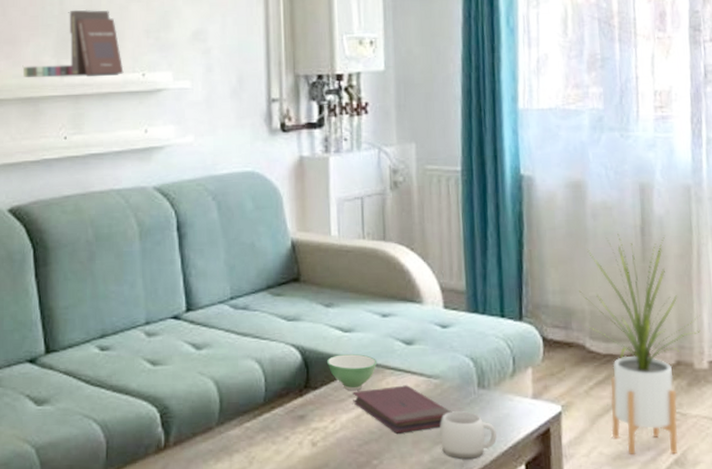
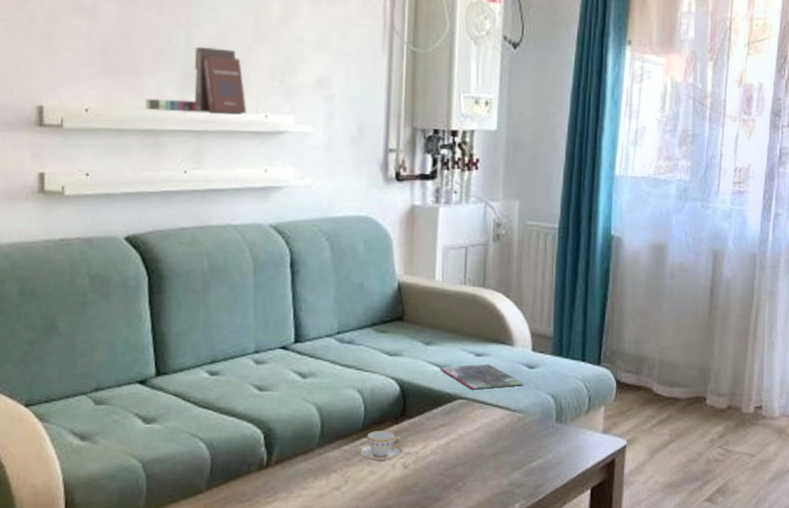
teacup: none [261,405,310,440] -> present [358,431,403,462]
bowl: present [326,354,378,391] -> none [422,388,469,421]
magazine: none [343,325,438,355] -> present [439,364,524,390]
book: present [352,385,452,434] -> none [444,417,532,460]
mug: present [439,411,497,459] -> none [518,442,568,483]
house plant: present [579,234,700,455] -> none [652,293,752,485]

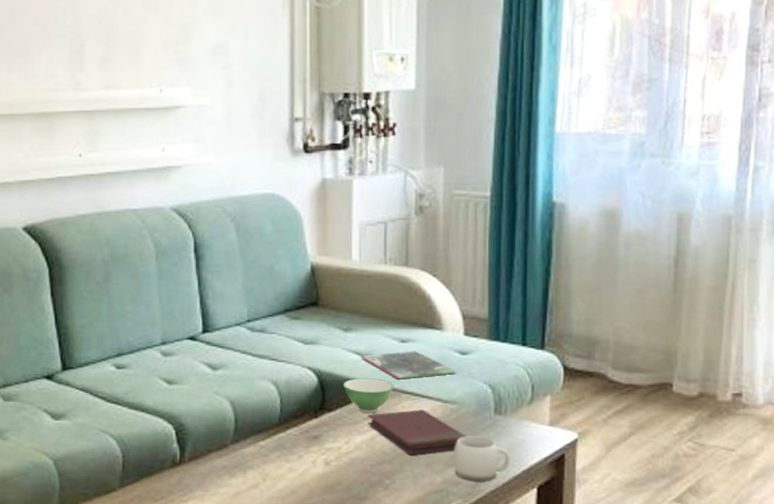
books: present [145,46,247,115] -> none [35,19,140,93]
teacup: present [358,431,403,462] -> none [276,425,324,458]
bowl: none [422,388,469,421] -> present [342,378,394,414]
book: none [444,417,532,460] -> present [368,409,467,456]
mug: none [518,442,568,483] -> present [453,436,510,481]

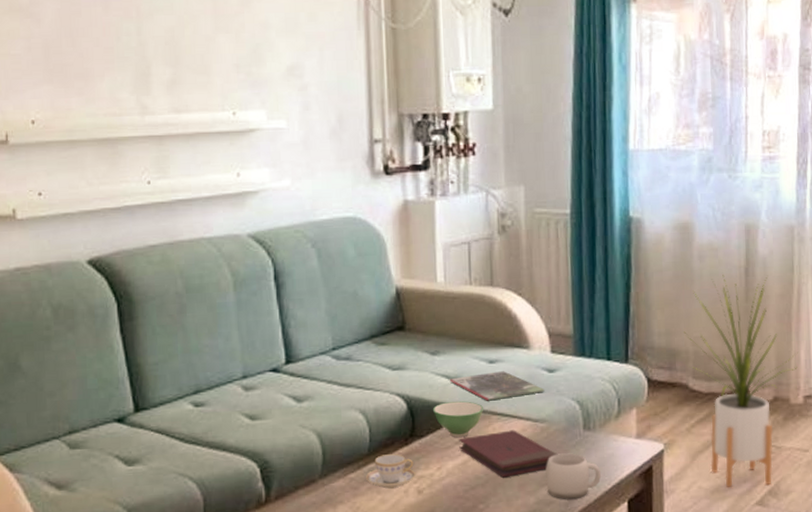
teacup: none [276,425,324,458] -> present [366,454,415,489]
house plant: none [605,264,729,483] -> present [684,275,798,487]

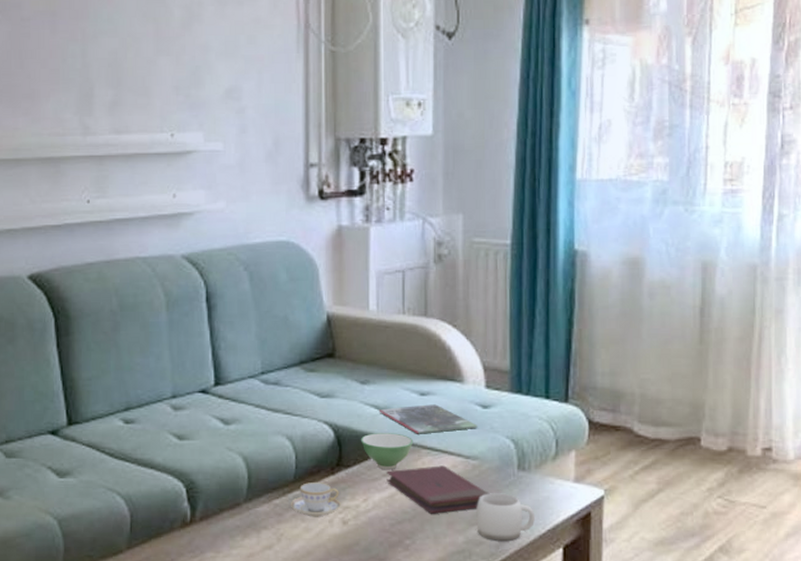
house plant: present [684,275,798,487] -> none [630,314,757,542]

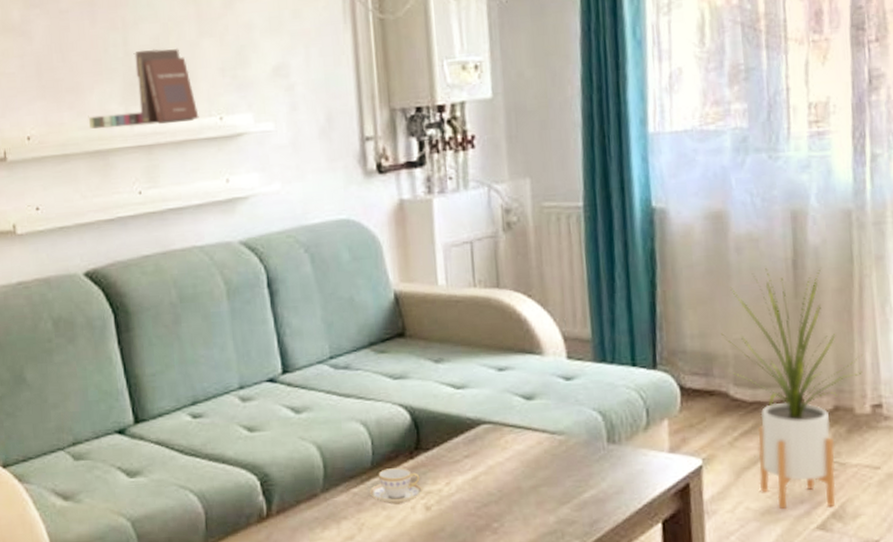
books: none [42,62,151,137] -> present [88,49,199,129]
bowl: present [360,433,414,470] -> none [438,412,495,451]
magazine: present [378,404,478,434] -> none [455,379,562,412]
book: present [386,465,490,514] -> none [468,443,579,495]
mug: present [475,493,535,541] -> none [564,468,630,519]
house plant: none [630,314,757,542] -> present [721,268,862,509]

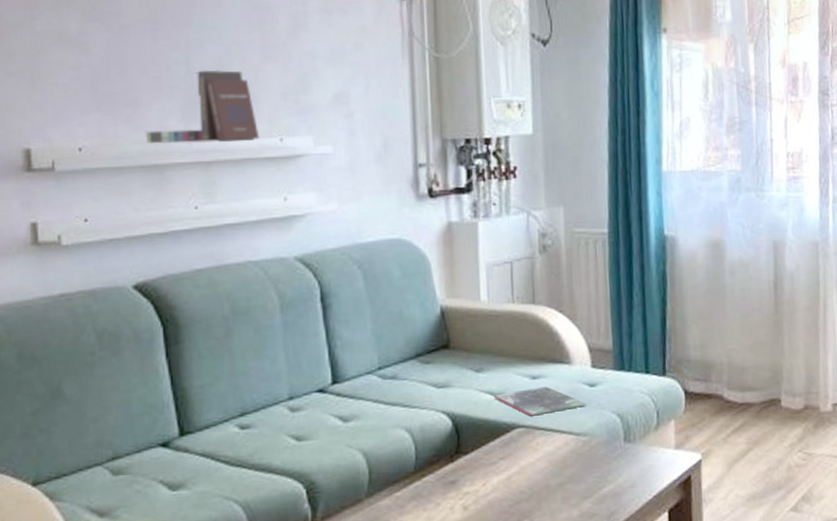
teacup: present [370,468,422,504] -> none [412,471,461,506]
magazine: none [455,379,562,412] -> present [493,386,586,416]
house plant: present [721,268,862,509] -> none [718,289,826,495]

